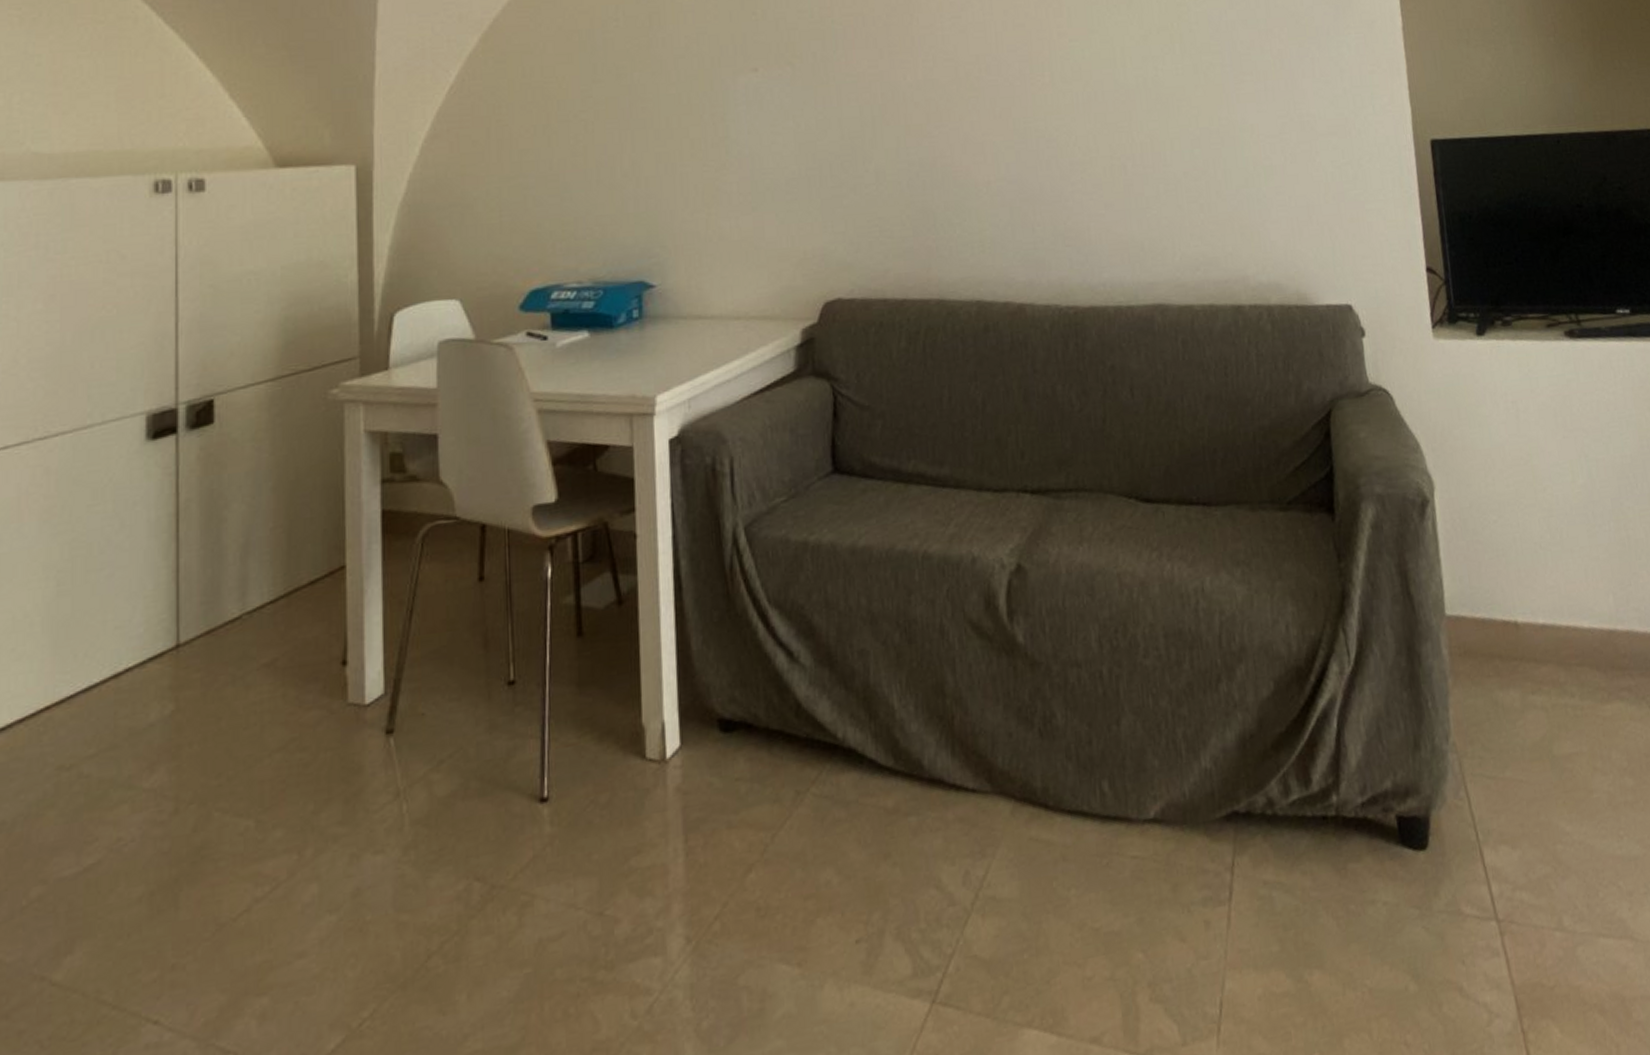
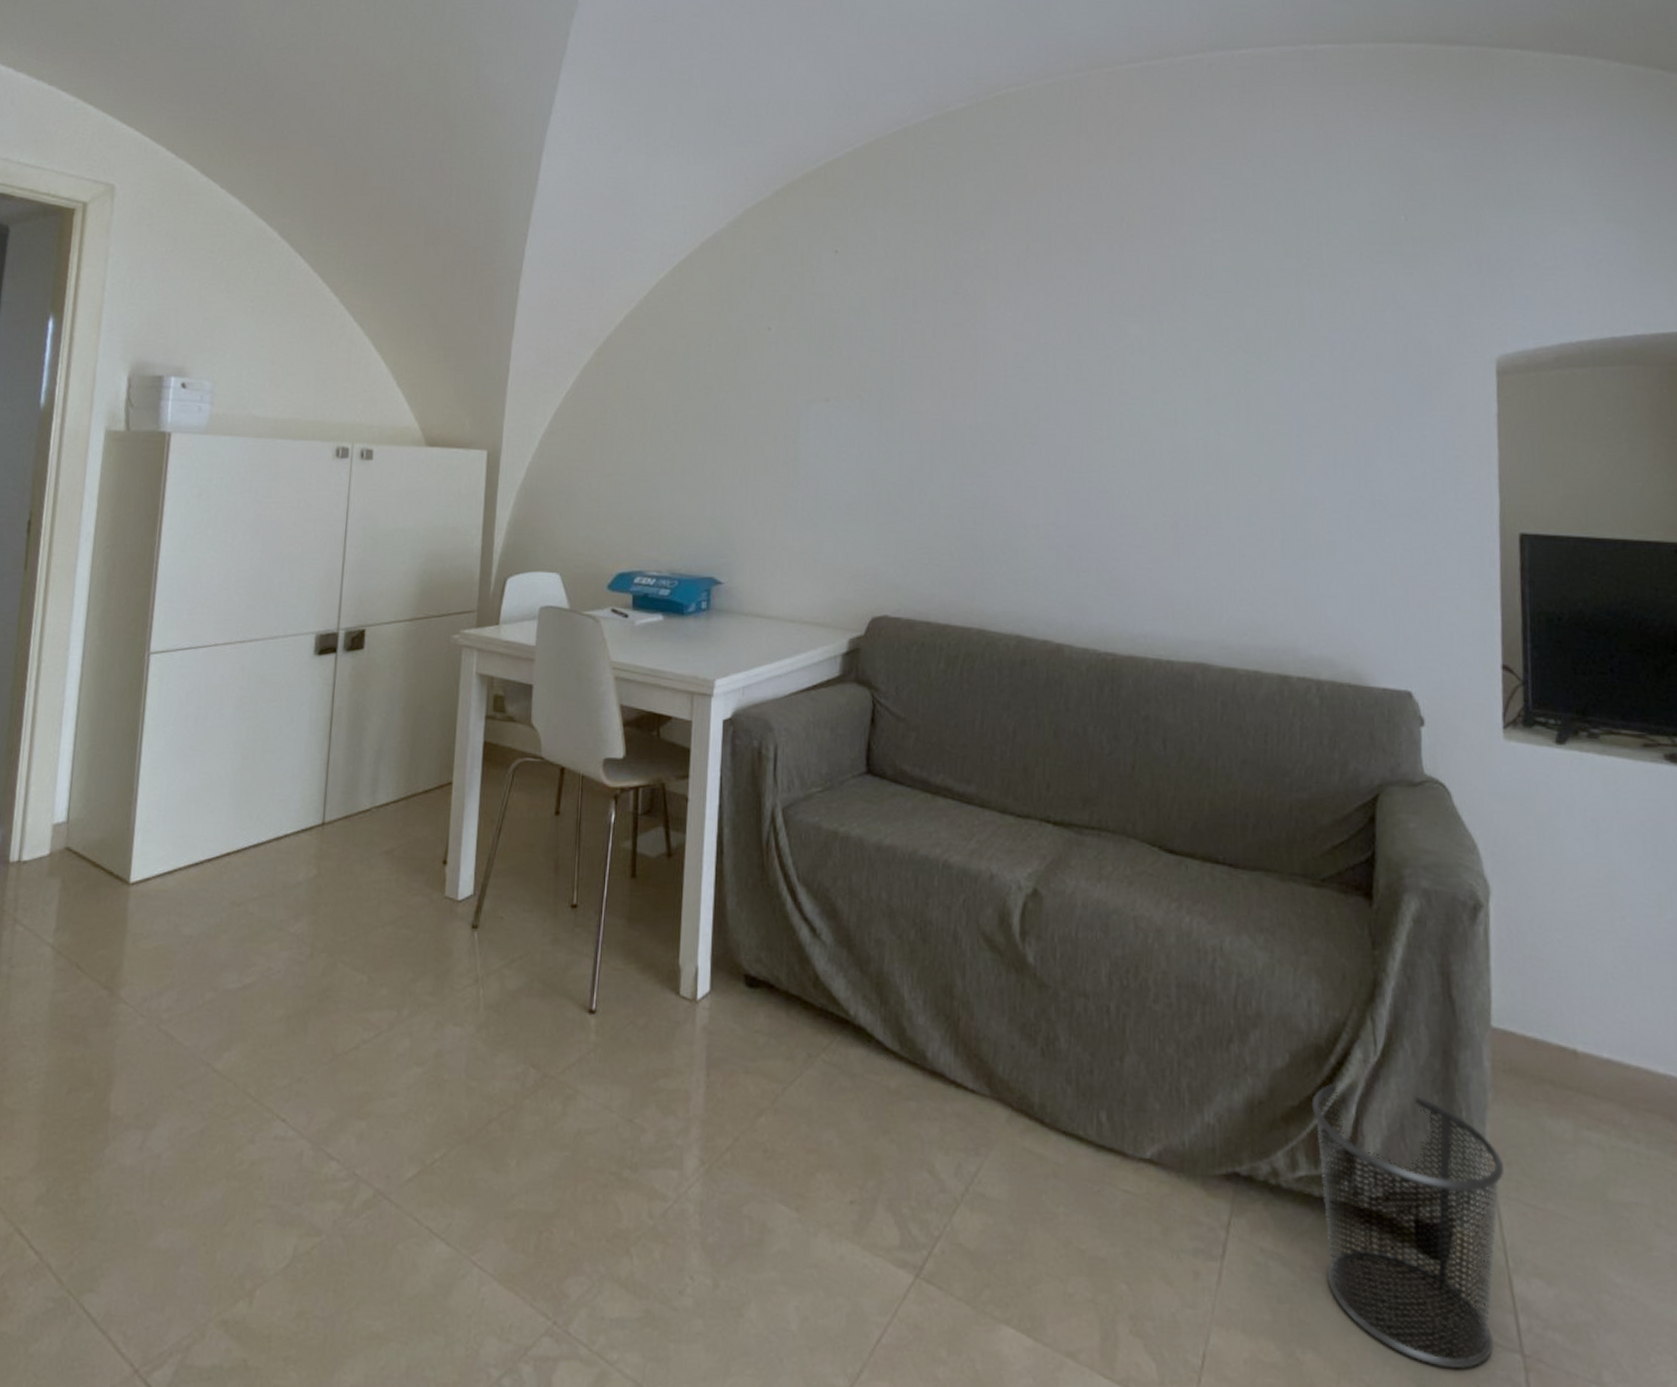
waste bin: none [1297,695,1474,954] -> present [1311,1083,1503,1369]

